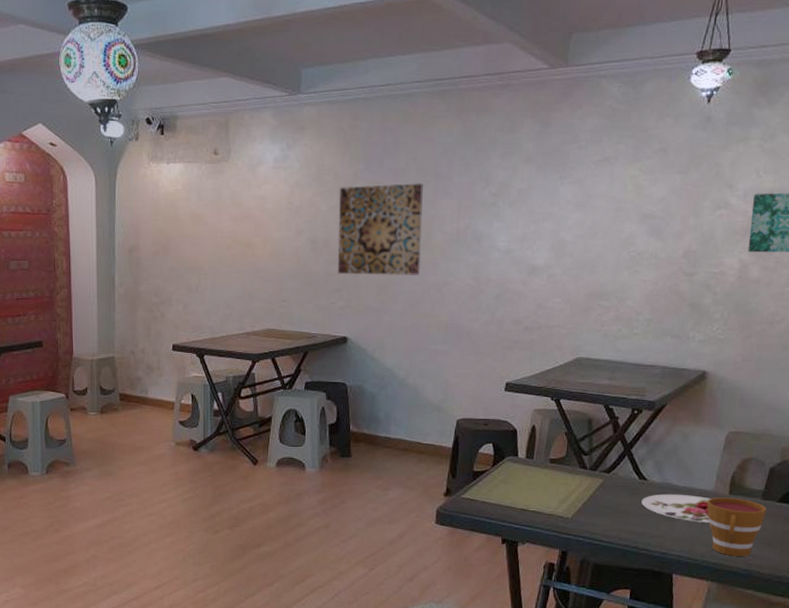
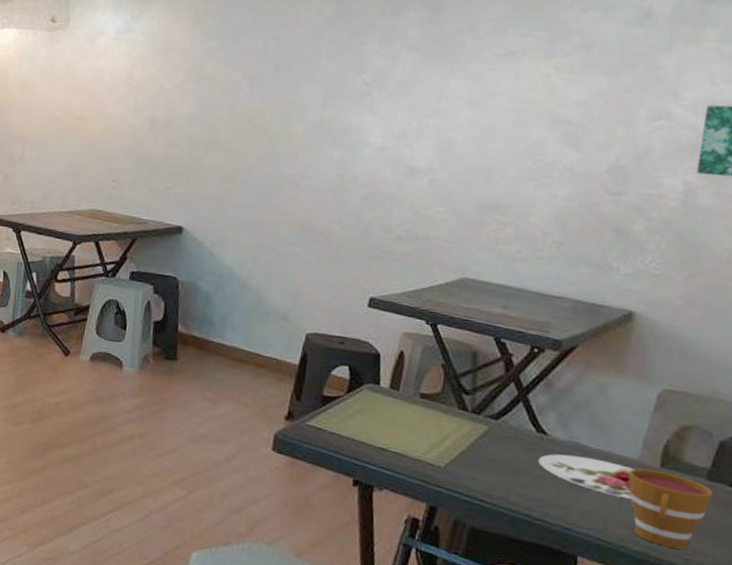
wall art: present [338,183,423,275] -> none [178,63,284,166]

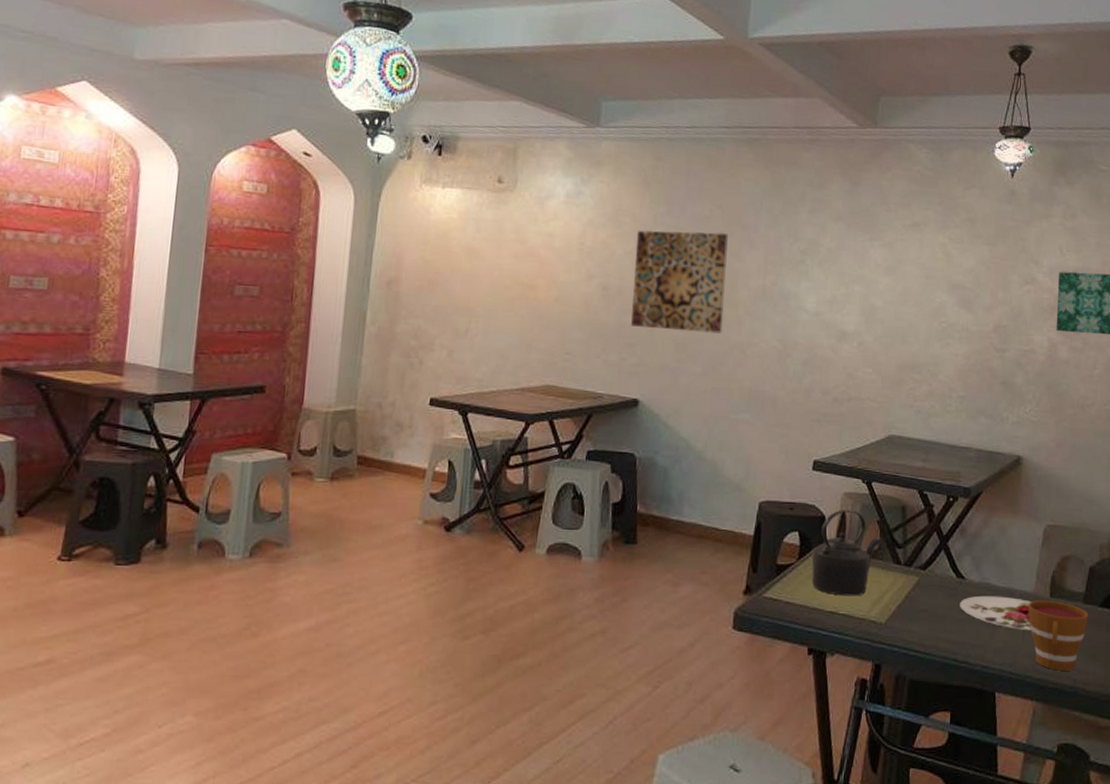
wall art: none [178,63,284,166] -> present [631,230,728,334]
kettle: none [362,349,446,437] -> present [812,509,882,596]

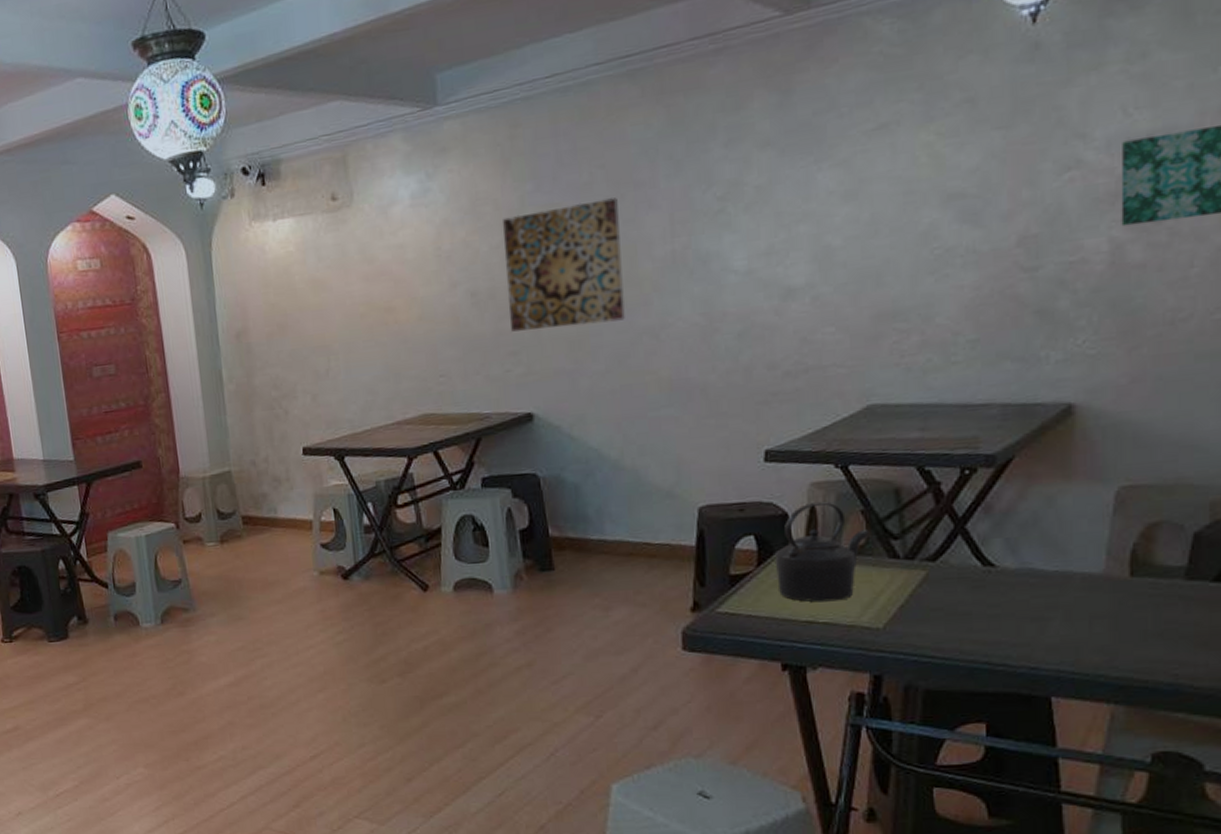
plate: present [960,595,1032,631] -> none [990,582,1103,621]
cup: present [1028,600,1089,671] -> none [1096,580,1196,666]

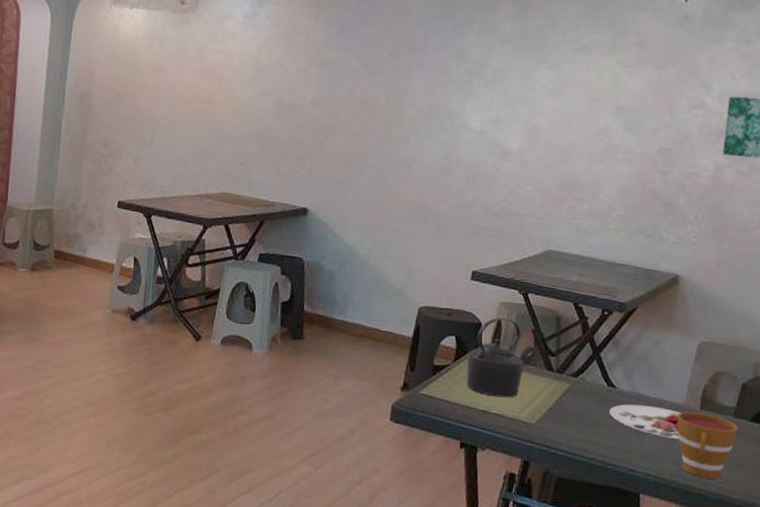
wall art: present [502,197,625,332] -> none [302,50,397,149]
plate: none [990,582,1103,621] -> present [609,404,682,440]
cup: none [1096,580,1196,666] -> present [677,412,739,479]

